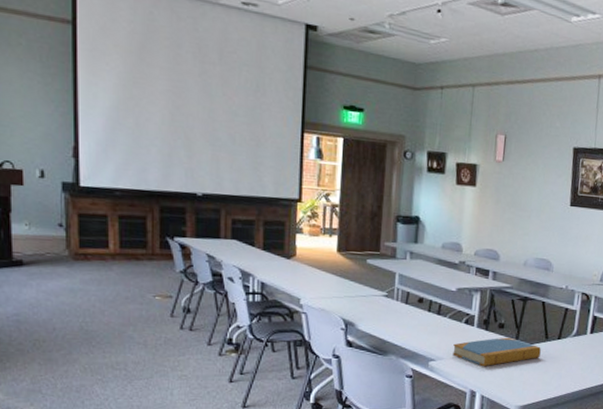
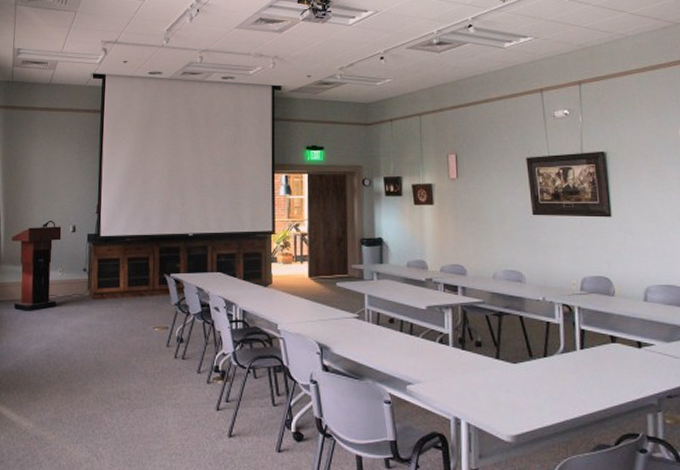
book: present [453,337,541,367] -> none [430,356,527,390]

